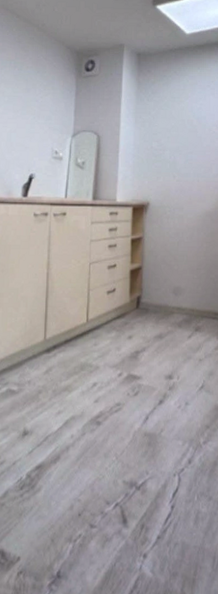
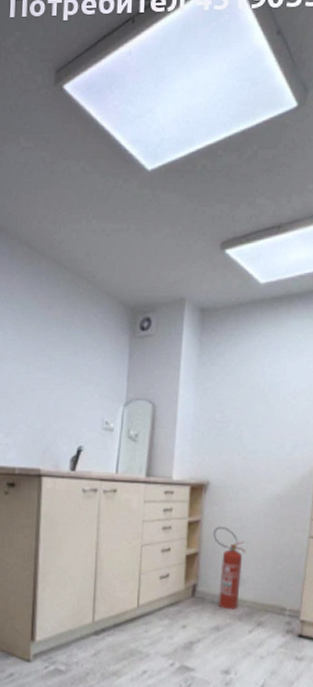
fire extinguisher: none [153,242,183,317] -> present [213,527,246,609]

